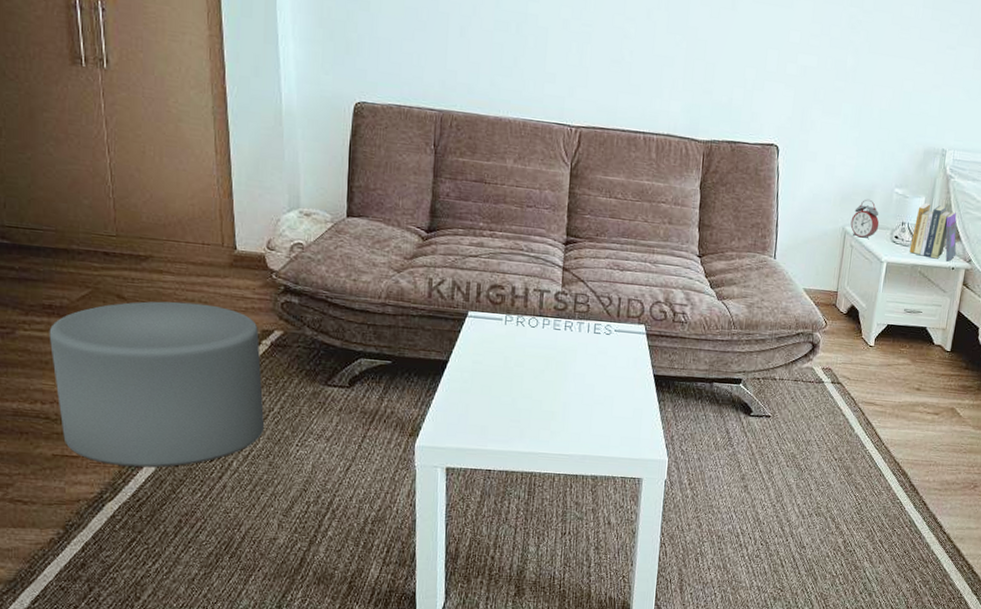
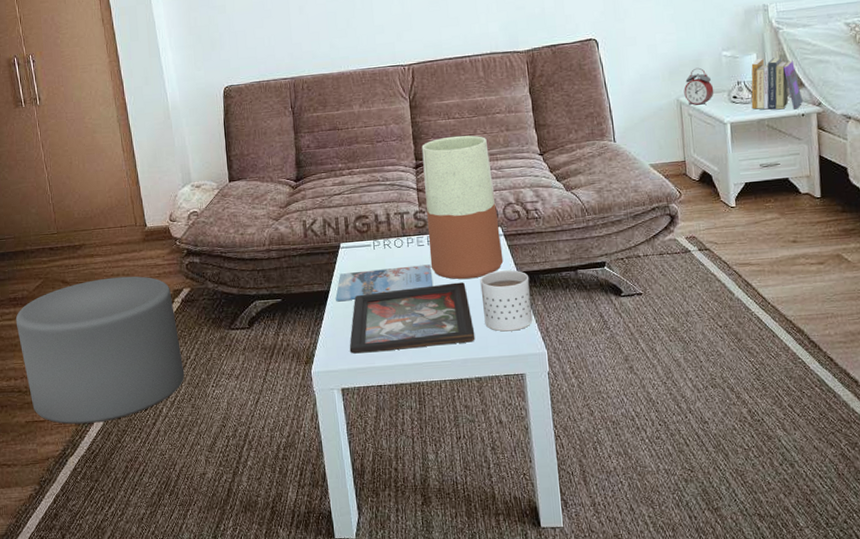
magazine: none [454,344,564,375] -> present [335,264,432,301]
decorative tray: none [461,371,599,439] -> present [349,282,475,354]
vase: none [564,216,647,374] -> present [421,135,504,280]
mug: none [610,370,664,434] -> present [480,270,532,332]

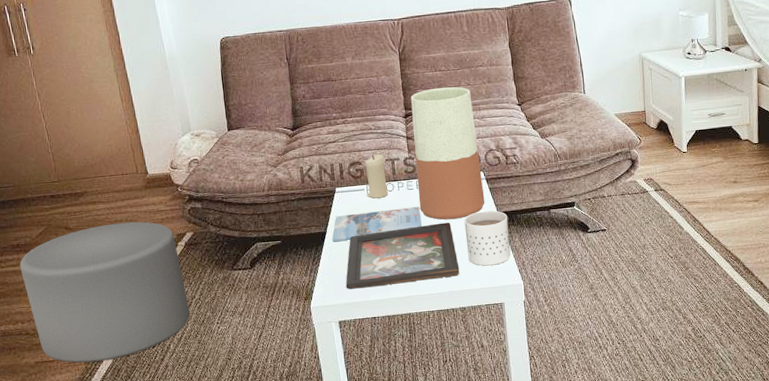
candle: none [372,207,396,255] -> present [365,154,388,199]
alarm clock: present [684,67,714,106] -> none [645,26,672,61]
books: present [751,57,803,110] -> none [702,17,747,65]

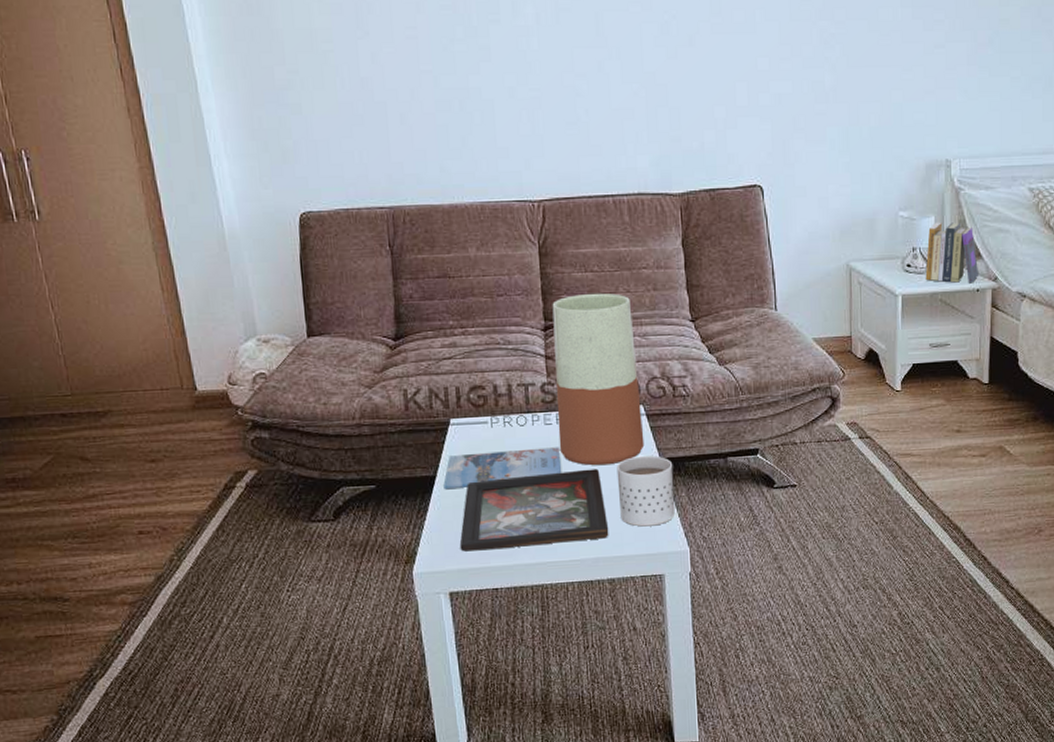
pouf: present [19,221,191,363] -> none [15,453,251,639]
candle: present [365,154,388,199] -> none [490,377,519,435]
books: none [702,17,747,65] -> present [925,222,979,284]

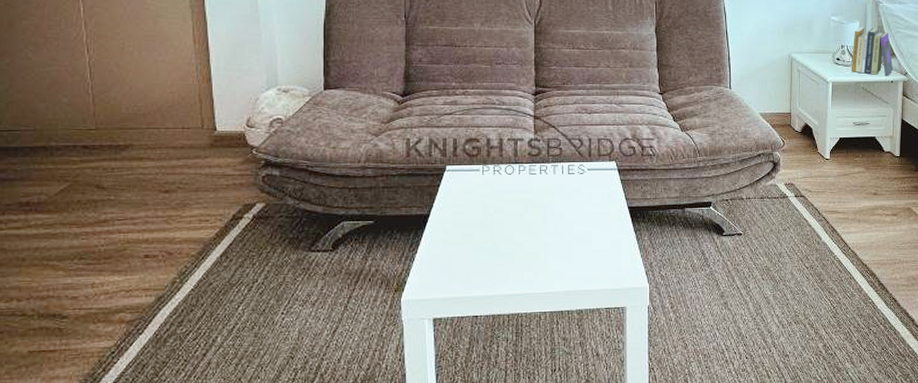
magazine: present [443,447,561,489] -> none [436,194,541,226]
decorative tray: present [459,469,609,552] -> none [446,214,580,282]
vase: present [552,292,645,466] -> none [541,66,615,211]
mug: present [616,455,675,527] -> none [590,204,639,265]

